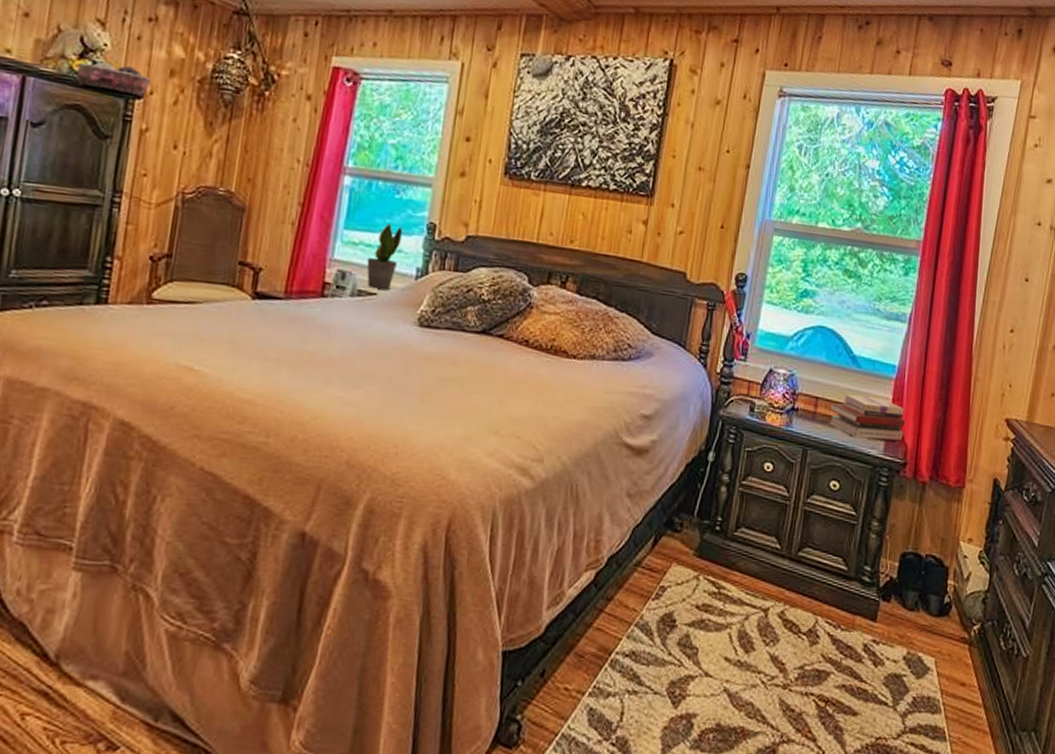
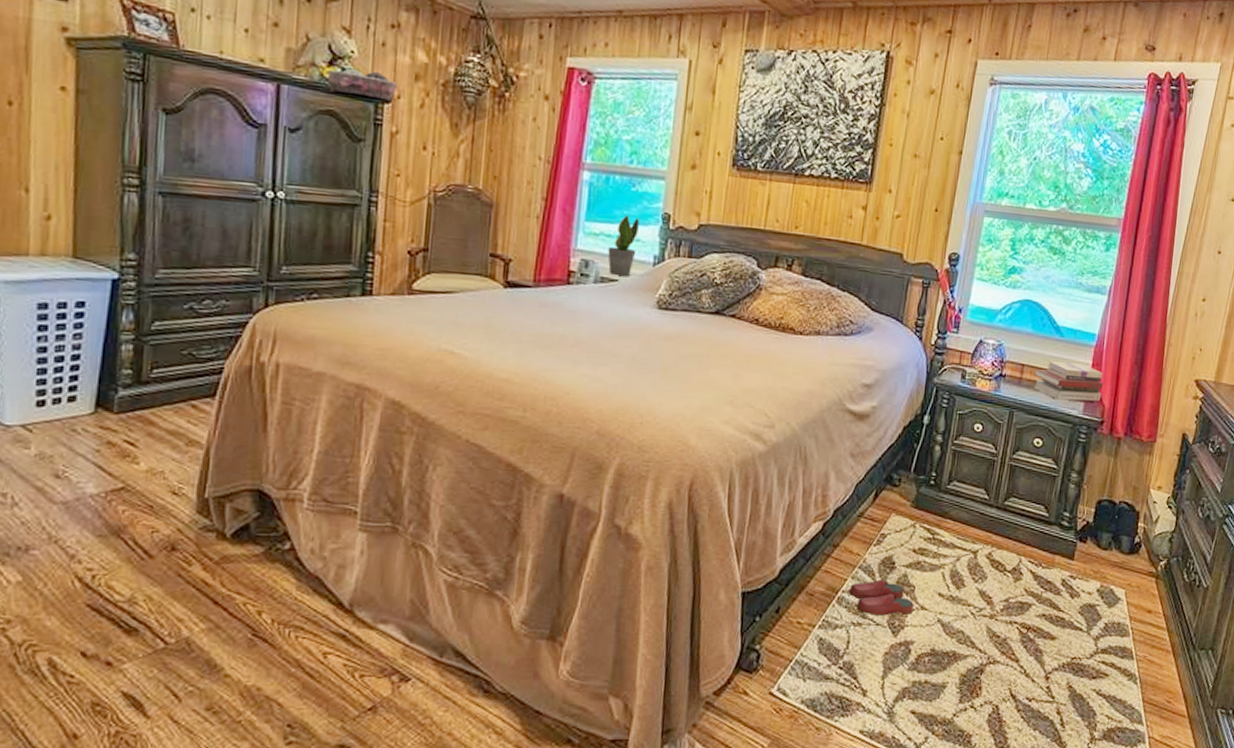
slippers: none [624,639,697,683] -> present [849,579,914,616]

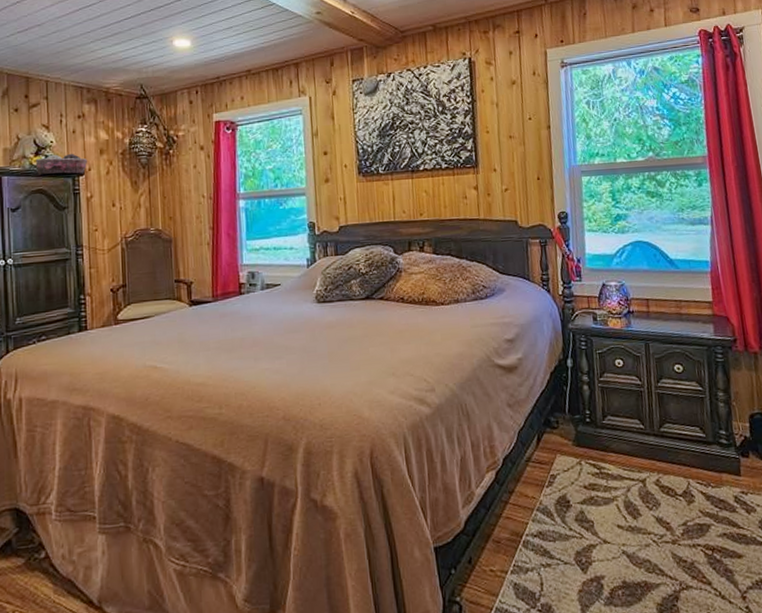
potted plant: present [607,215,639,277] -> none [268,229,292,282]
slippers: present [849,579,914,616] -> none [532,518,597,555]
books: present [1034,360,1103,403] -> none [659,290,728,326]

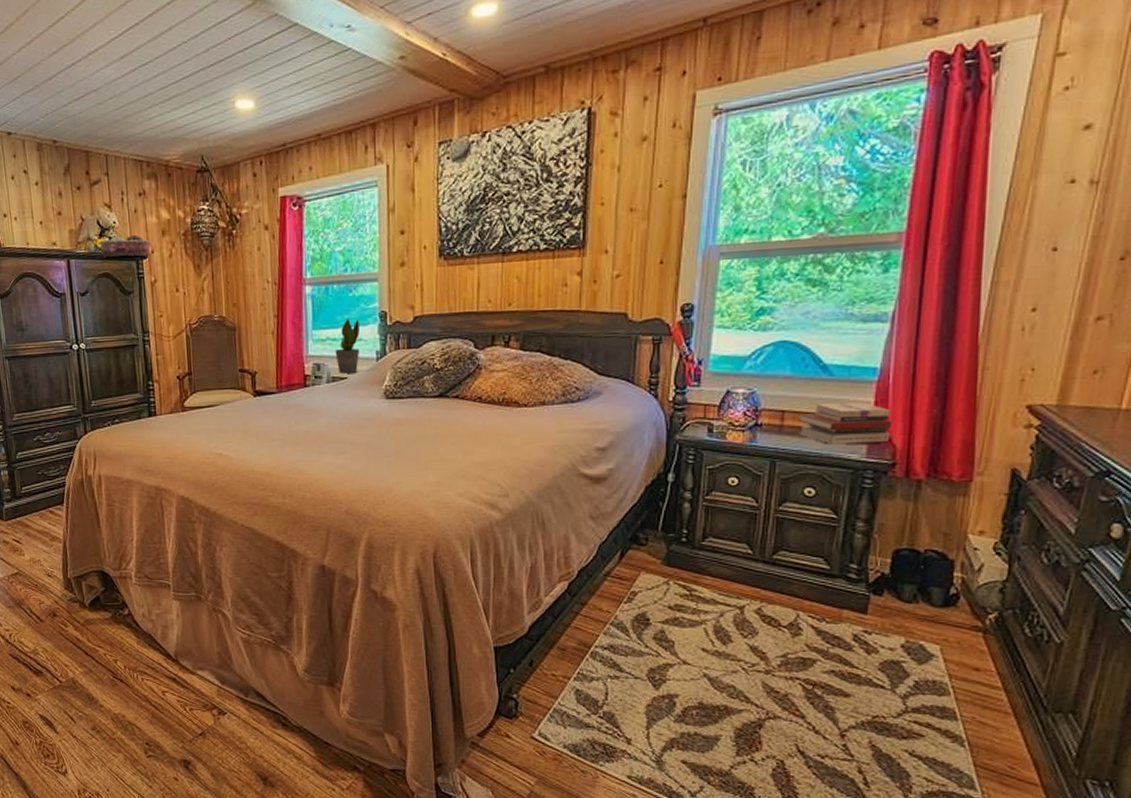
potted plant: none [268,229,292,282] -> present [335,319,360,375]
books: none [659,290,728,326] -> present [799,402,891,445]

